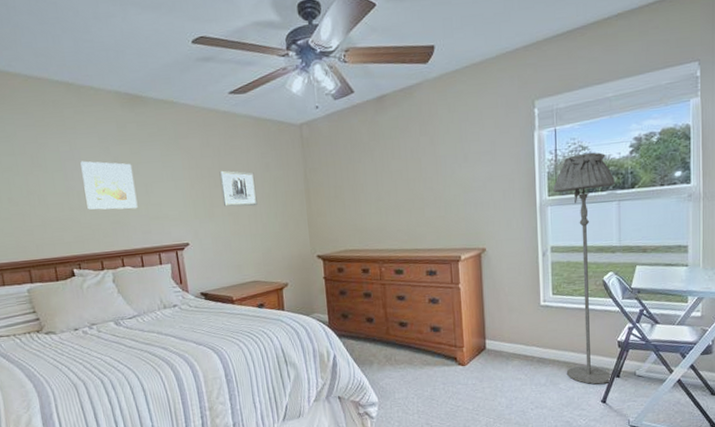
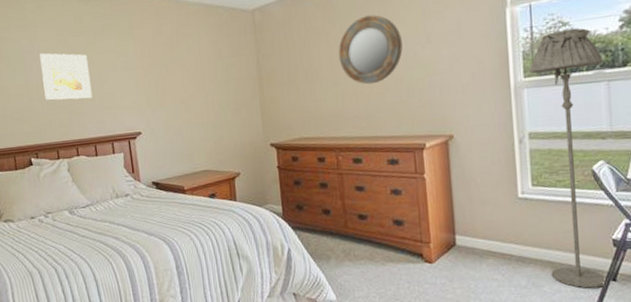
wall art: present [219,170,258,207] -> none [171,58,209,95]
home mirror: none [382,133,442,200] -> present [338,15,403,85]

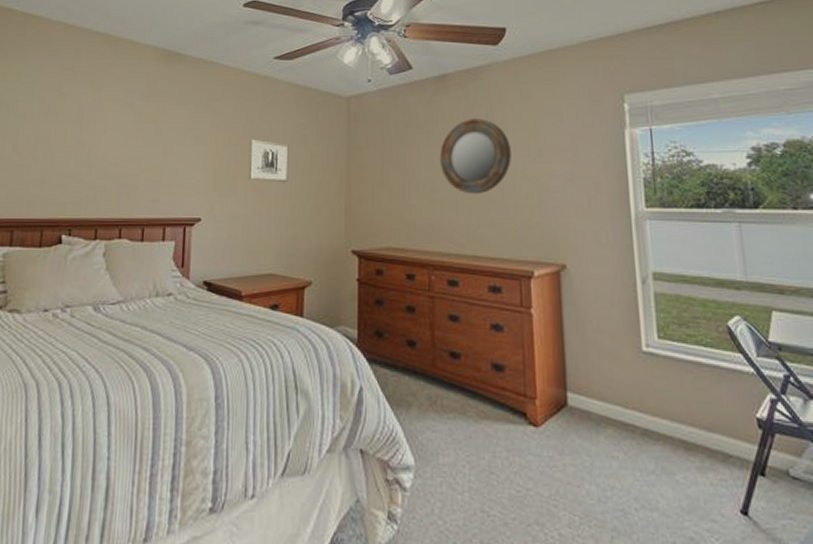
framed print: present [39,53,93,100] -> none [95,114,155,172]
wall art: none [171,58,209,95] -> present [248,139,289,183]
floor lamp: present [529,28,607,288] -> none [652,159,754,483]

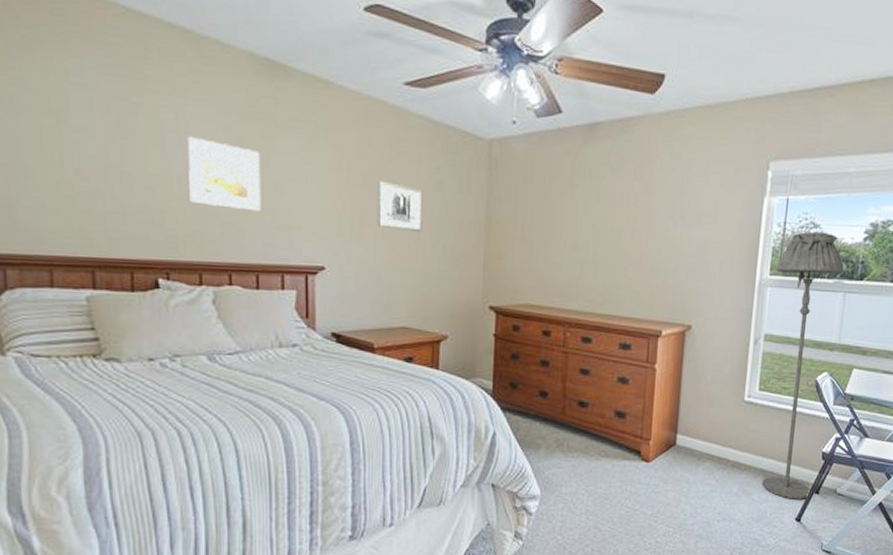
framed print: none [95,114,155,172] -> present [188,136,261,212]
home mirror: present [439,118,511,195] -> none [583,175,655,255]
floor lamp: none [652,159,754,483] -> present [762,232,844,499]

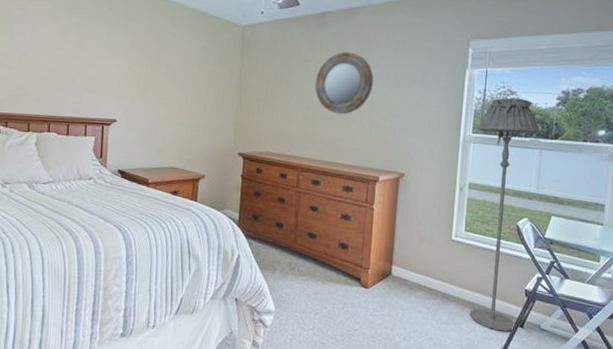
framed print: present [188,136,261,212] -> none [26,25,77,79]
wall art: present [377,180,423,233] -> none [156,56,192,95]
home mirror: none [583,175,655,255] -> present [314,52,374,115]

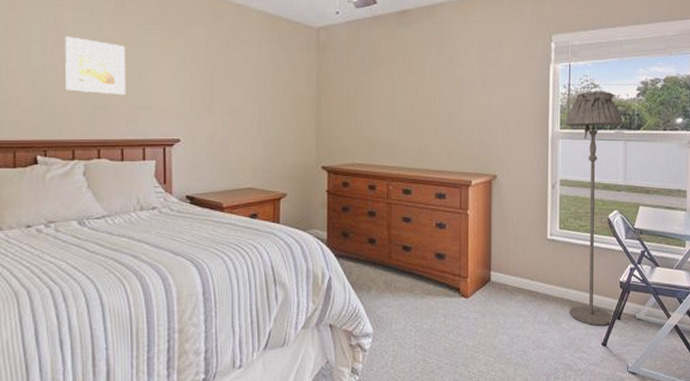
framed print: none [26,25,77,79] -> present [65,36,126,96]
home mirror: present [314,52,374,115] -> none [399,51,459,118]

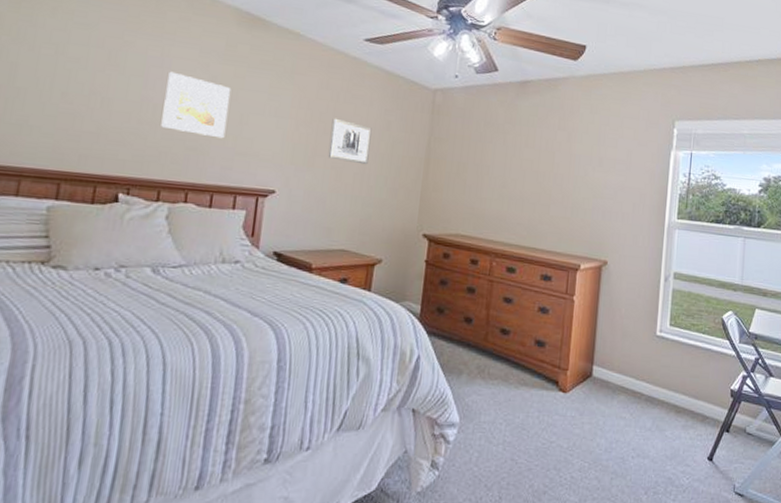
wall art: none [224,65,263,107] -> present [328,118,372,165]
floor lamp: present [565,91,623,326] -> none [674,182,743,438]

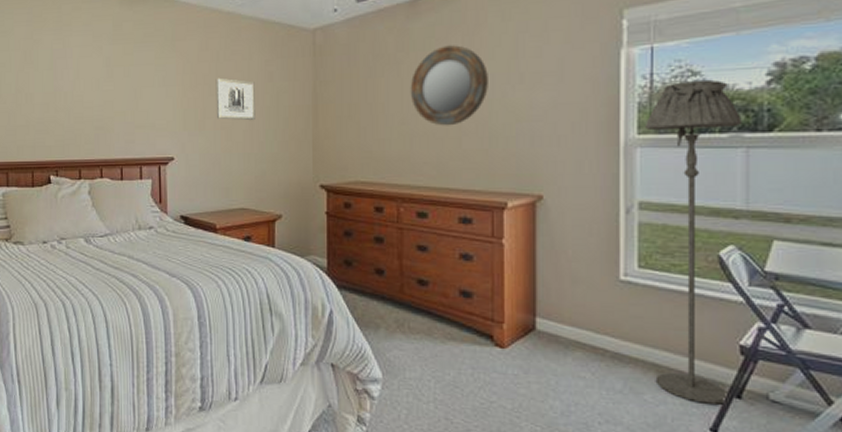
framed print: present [161,71,232,139] -> none [72,60,124,115]
home mirror: none [512,125,576,194] -> present [410,45,488,126]
floor lamp: none [674,182,743,438] -> present [646,79,742,405]

